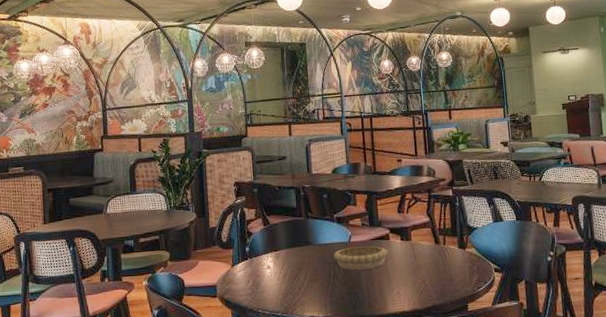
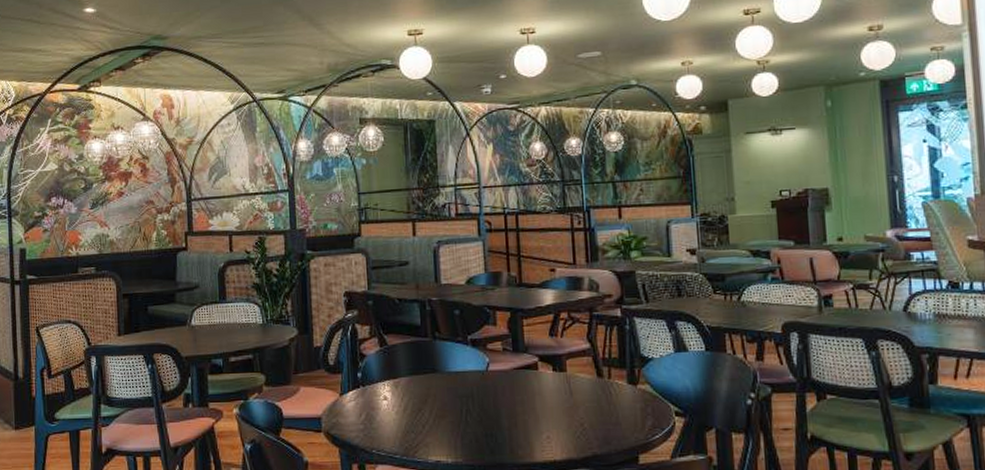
decorative bowl: present [333,245,388,270] -> none [466,376,536,406]

